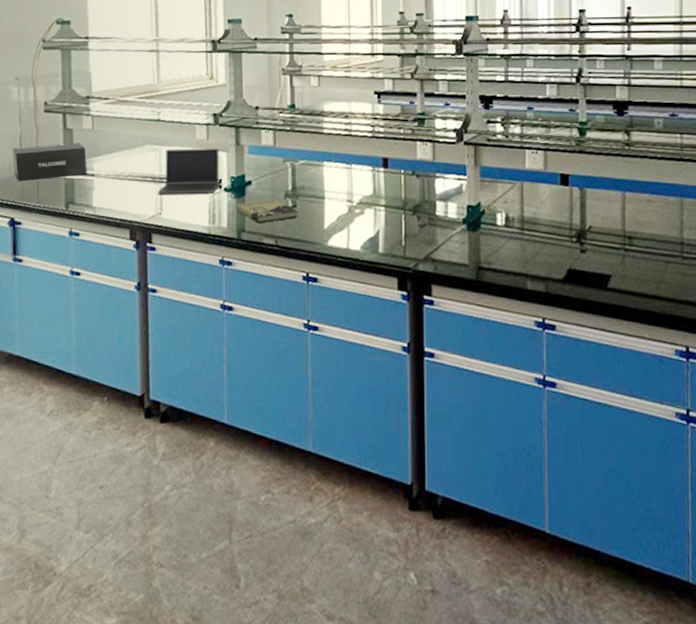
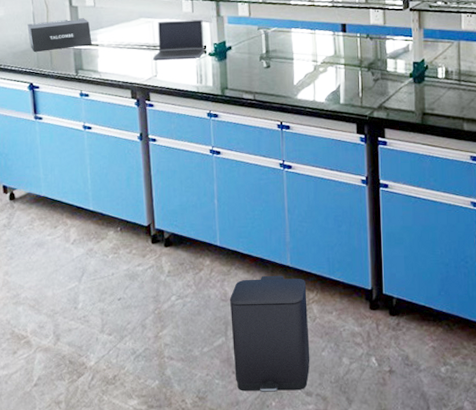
book: present [236,199,298,224] -> none [219,61,272,82]
pedal bin: none [236,463,333,613] -> present [229,275,310,392]

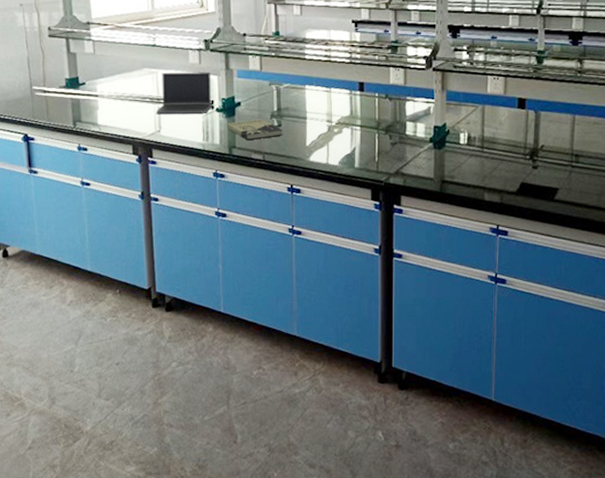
box: present [27,18,92,52] -> none [22,66,91,100]
book: none [219,61,272,82] -> present [227,119,283,141]
pedal bin: present [229,275,310,392] -> none [232,344,315,463]

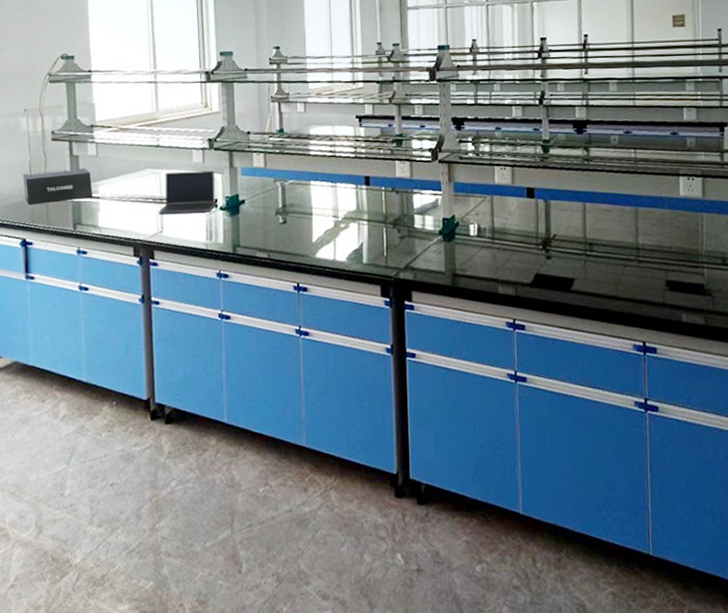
box: none [22,66,91,100] -> present [23,168,93,205]
book: present [227,119,283,141] -> none [231,216,288,239]

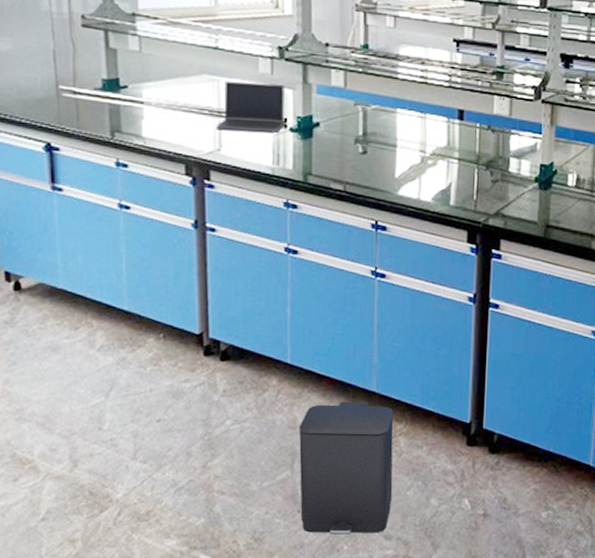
box: present [23,168,93,205] -> none [45,64,135,103]
pedal bin: none [236,457,327,595] -> present [298,401,394,534]

